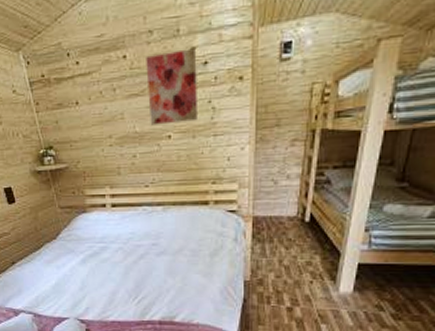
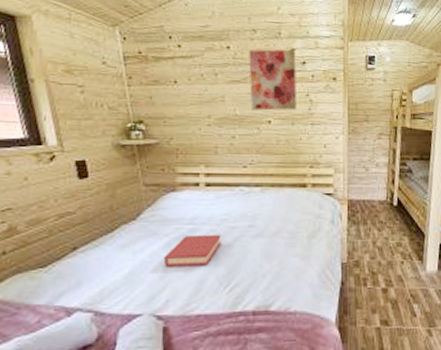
hardback book: none [81,252,128,280] -> present [163,234,221,267]

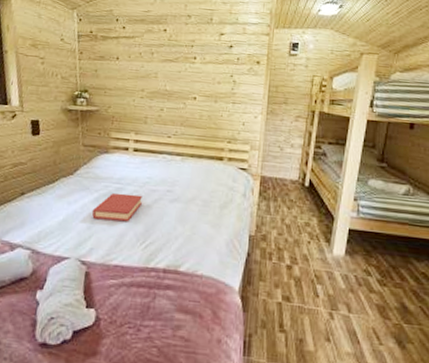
wall art: present [249,49,296,111] -> none [179,33,225,89]

